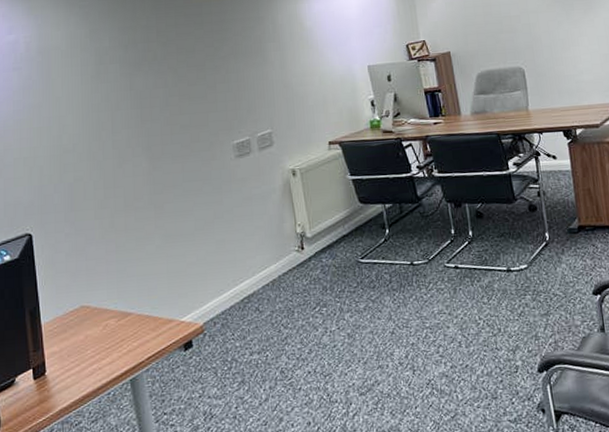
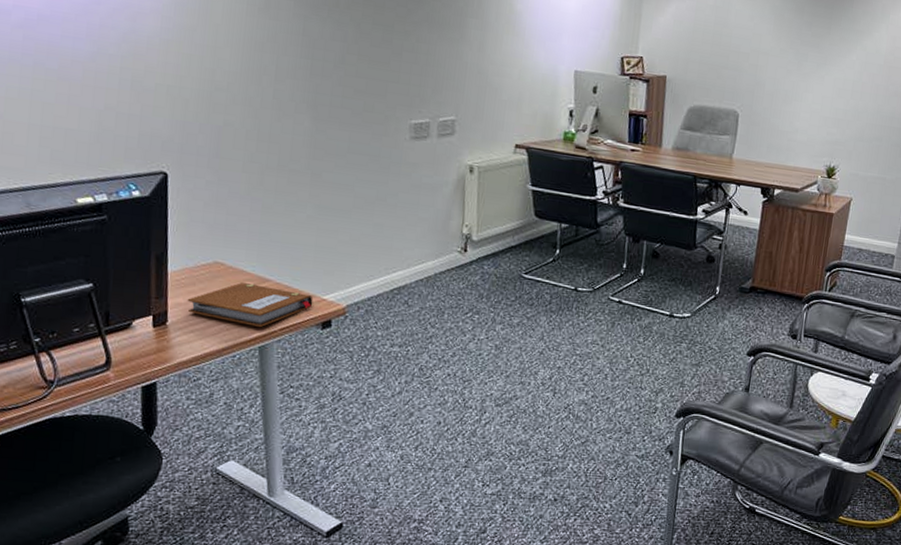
notebook: none [61,319,173,361] -> present [187,282,313,327]

